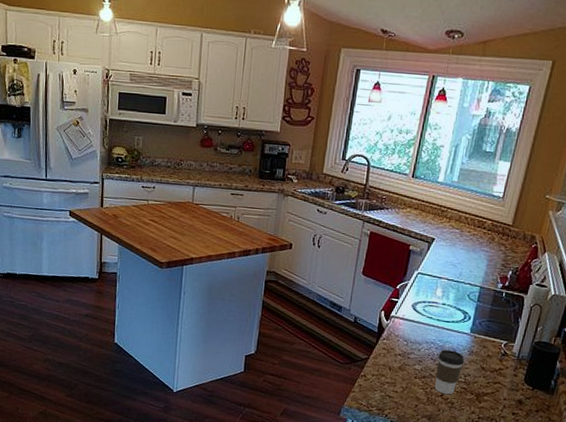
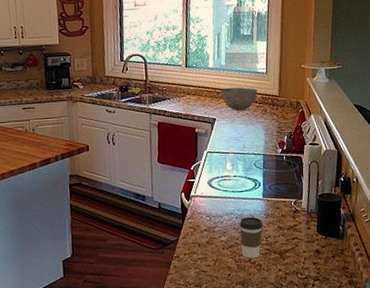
bowl: none [446,207,489,235] -> present [221,87,258,111]

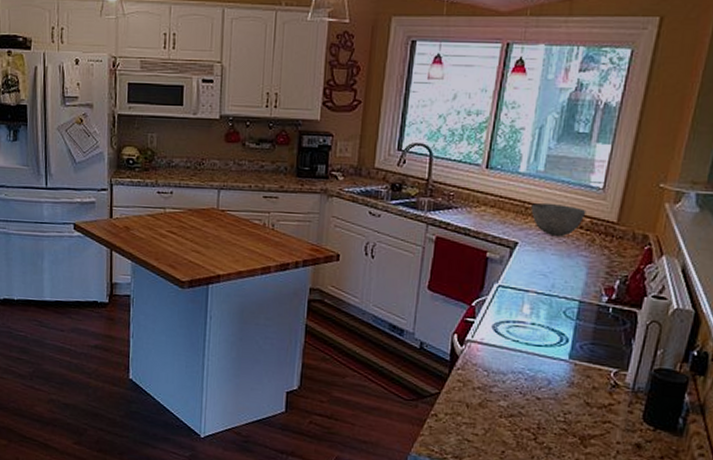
coffee cup: present [239,217,263,259] -> none [526,381,563,438]

